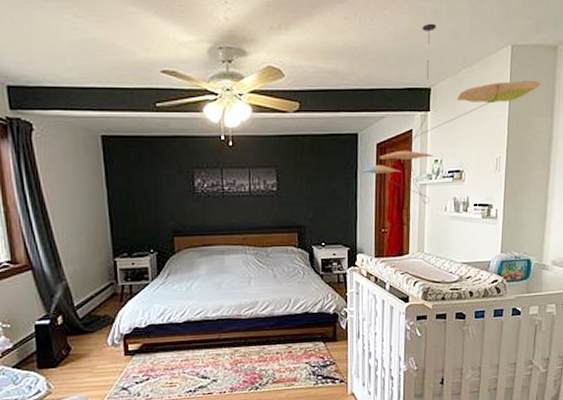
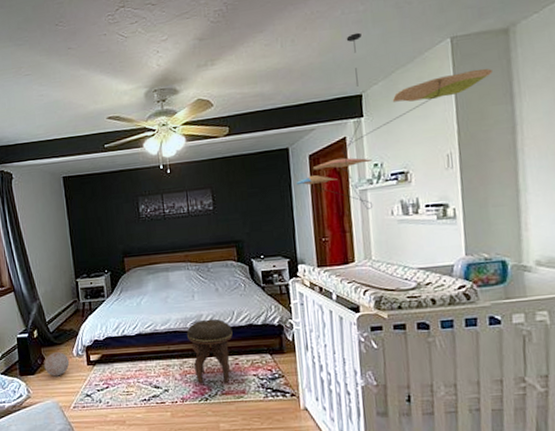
decorative ball: none [70,341,103,369] -> present [44,352,70,377]
footstool: none [239,306,288,372] -> present [186,318,233,383]

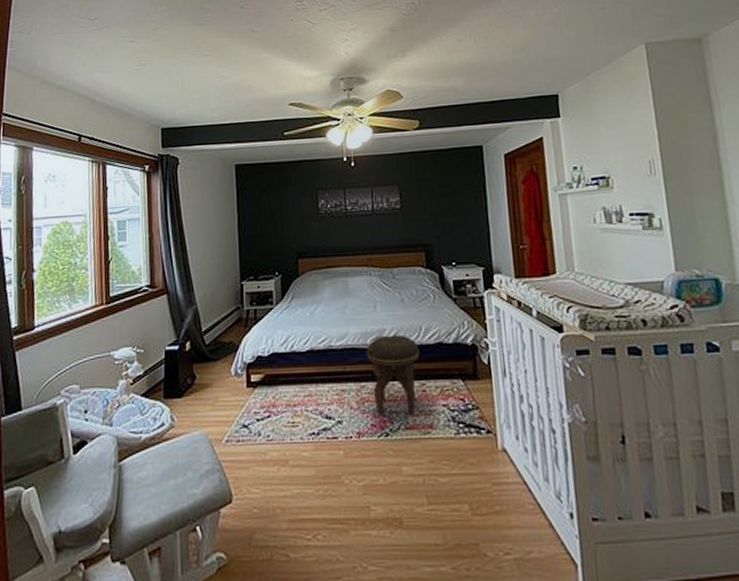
decorative ball: present [44,352,70,377] -> none [195,370,226,401]
ceiling mobile: present [296,32,492,209] -> none [490,33,689,215]

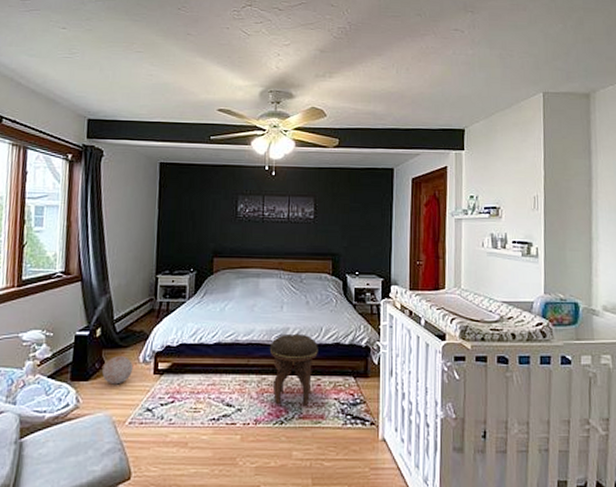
decorative ball: none [195,370,226,401] -> present [102,356,134,385]

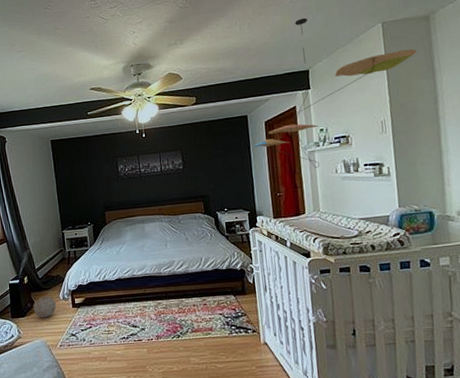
footstool: present [269,333,318,405] -> none [160,264,201,322]
ceiling mobile: none [397,73,575,238] -> present [254,17,417,168]

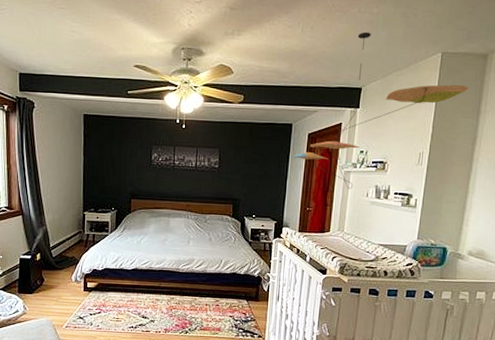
decorative ball: present [33,296,57,319] -> none [43,276,68,298]

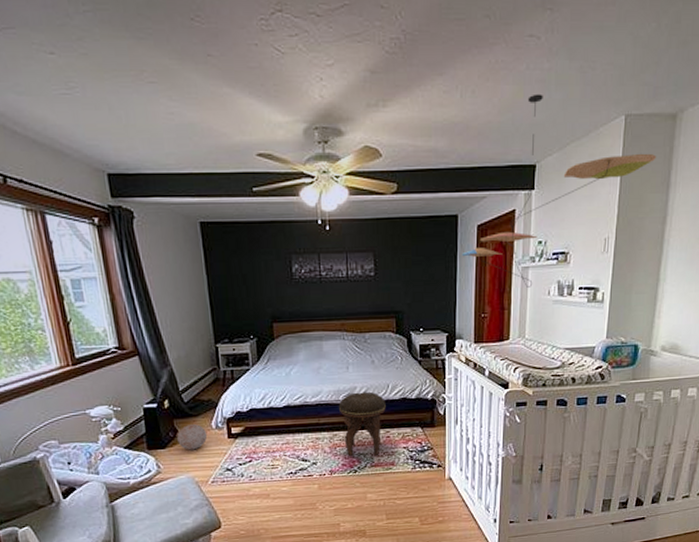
decorative ball: none [43,276,68,298] -> present [177,424,208,451]
footstool: none [177,263,218,320] -> present [338,391,386,456]

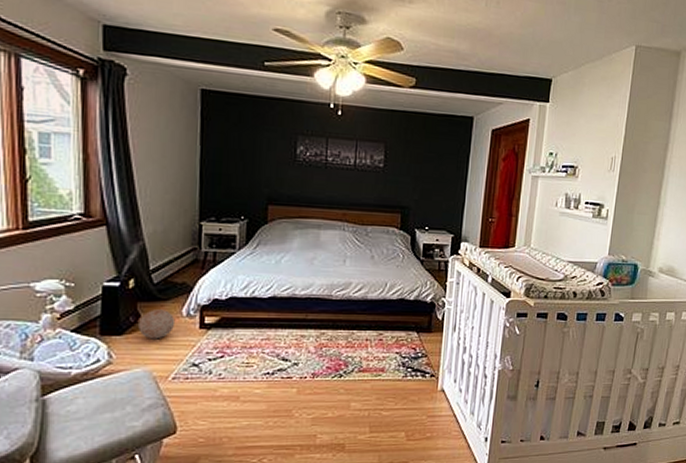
footstool: present [338,391,386,456] -> none [329,288,382,359]
ceiling mobile: present [462,94,656,287] -> none [474,14,661,197]

